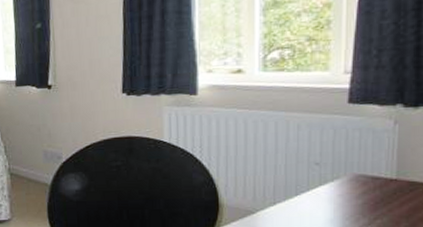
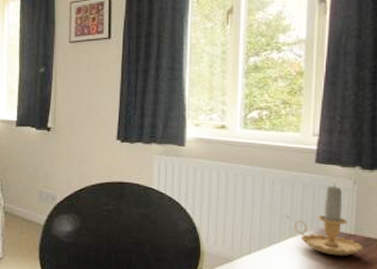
candle: none [325,123,408,203] -> present [294,183,364,256]

